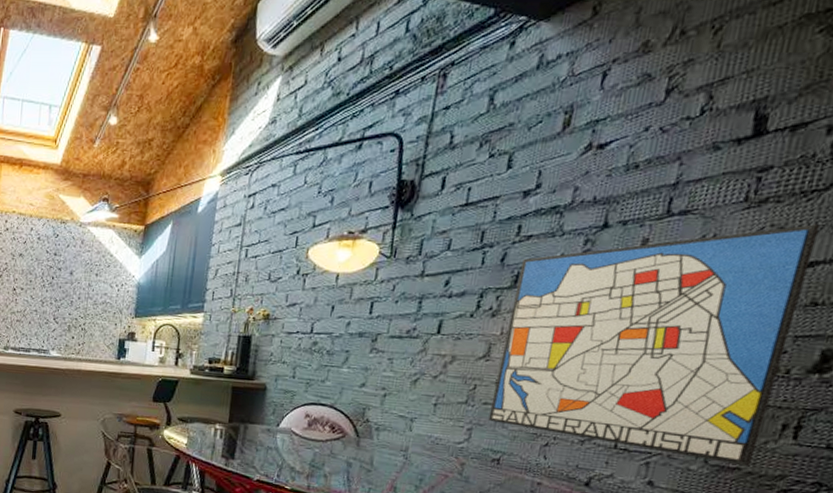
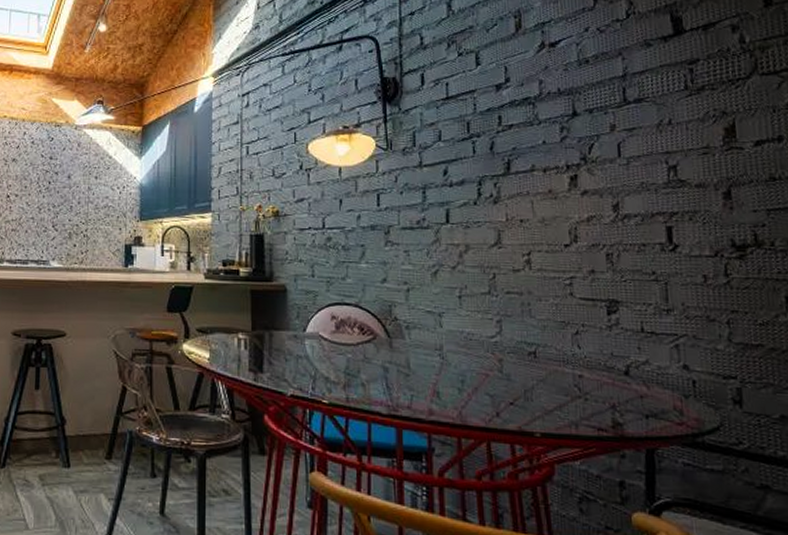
wall art: present [488,224,820,467] -> none [510,108,771,343]

